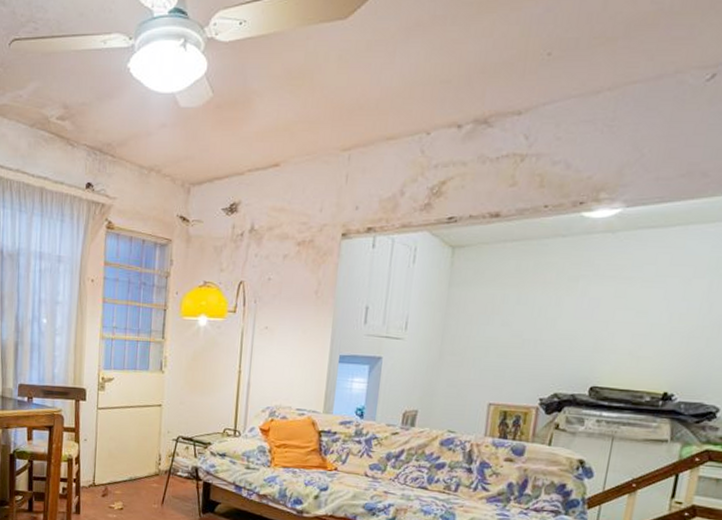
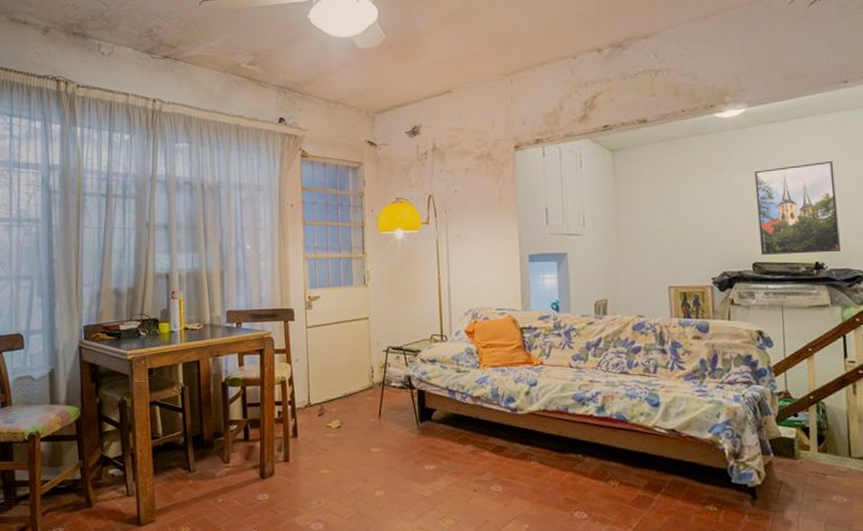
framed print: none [602,278,715,384] -> present [754,160,840,255]

